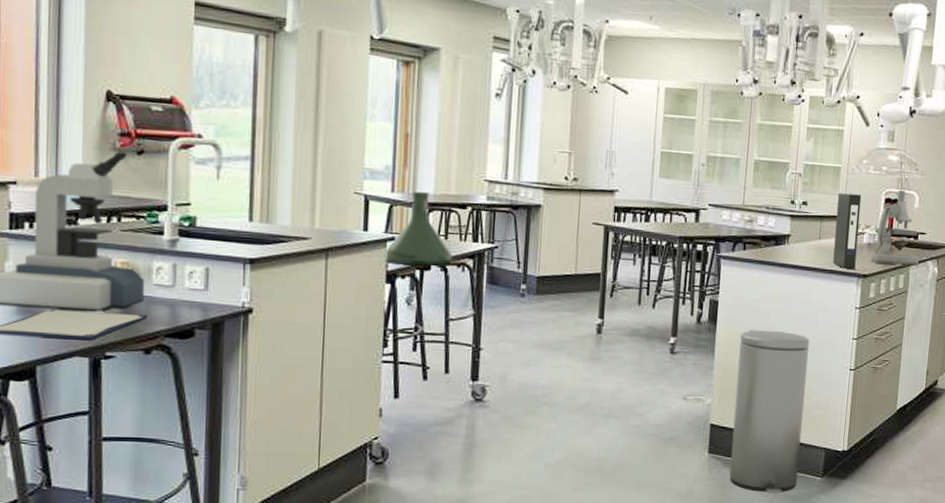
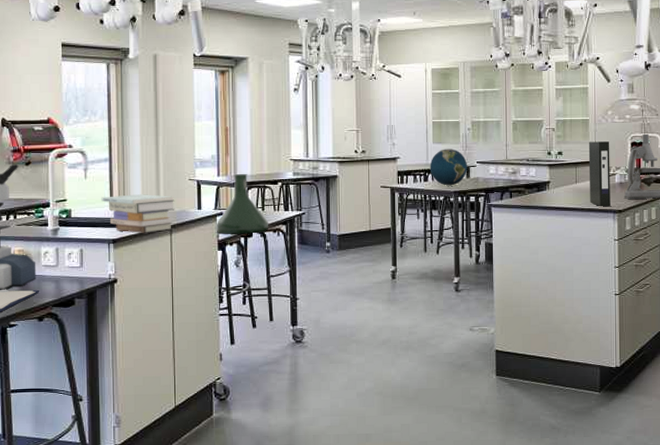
books: none [237,204,334,255] -> present [101,194,175,233]
globe: none [653,185,698,230] -> present [430,149,468,186]
pedal bin: present [729,330,810,494] -> none [515,266,578,409]

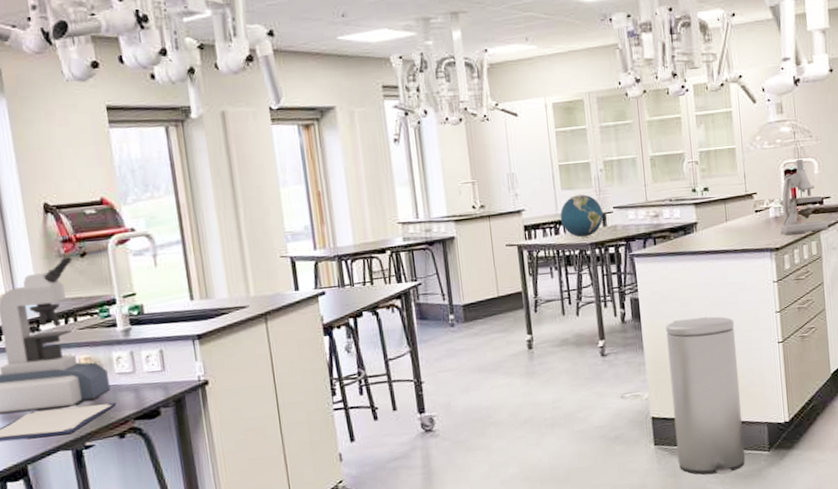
books: present [101,194,175,233] -> none [177,278,268,325]
flask: present [216,173,269,234] -> none [318,243,382,317]
pedal bin: none [515,266,578,409] -> present [666,316,746,475]
binder: present [588,141,611,207] -> none [737,171,766,246]

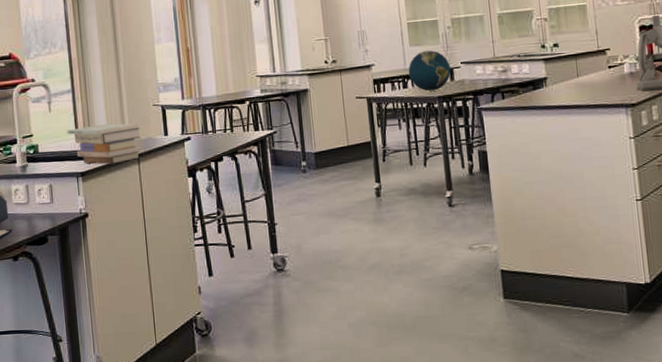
books: none [177,278,268,325] -> present [66,123,141,165]
pedal bin: present [666,316,746,475] -> none [515,171,603,334]

